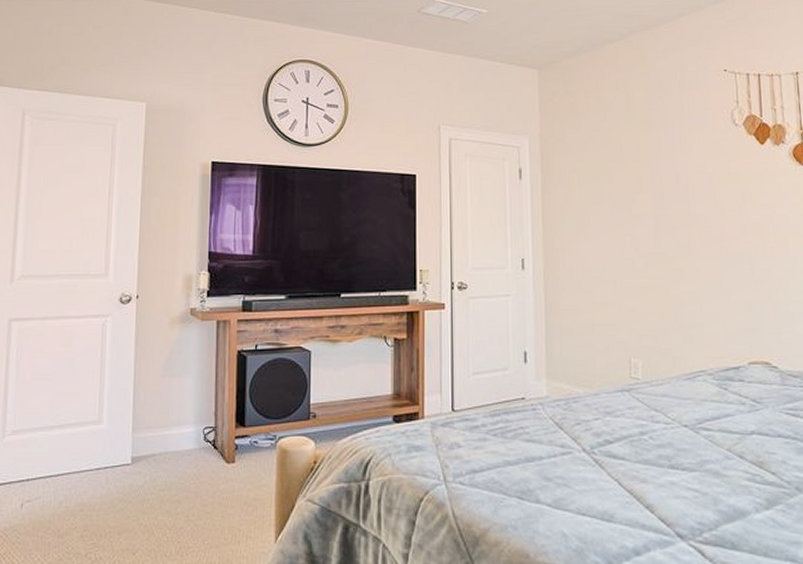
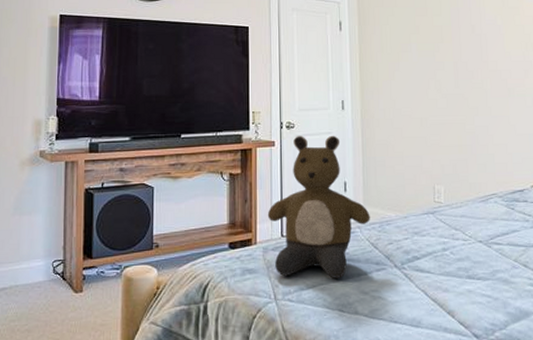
bear: none [436,298,554,461] -> present [267,135,370,279]

